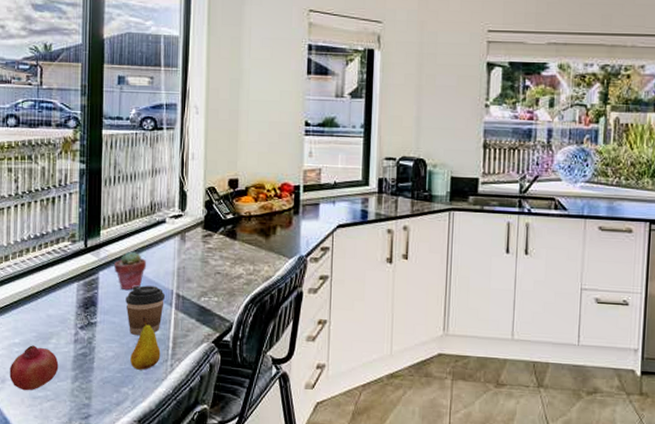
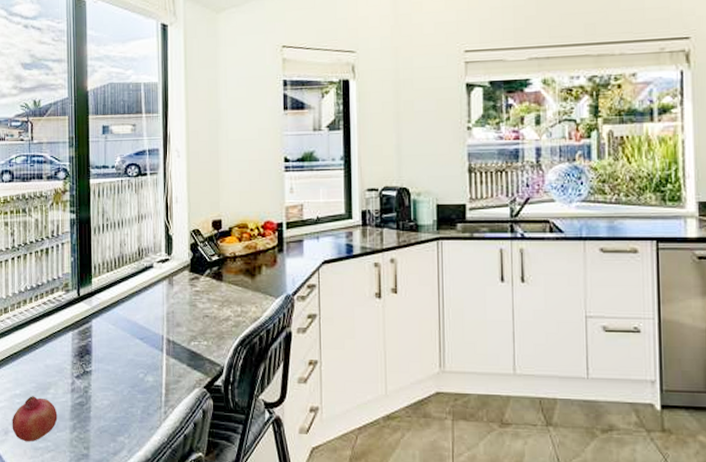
potted succulent: present [113,251,147,291] -> none [105,298,137,338]
coffee cup: present [126,285,166,335] -> none [118,332,157,382]
fruit: present [130,317,161,370] -> none [125,364,154,418]

